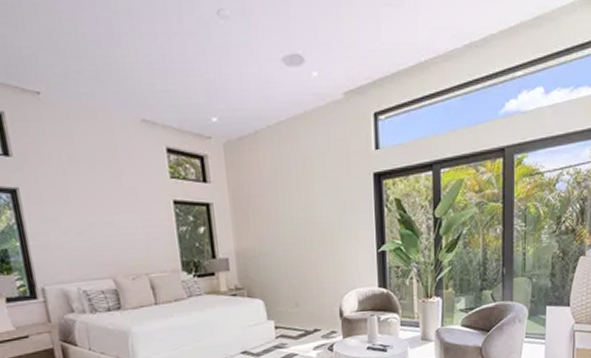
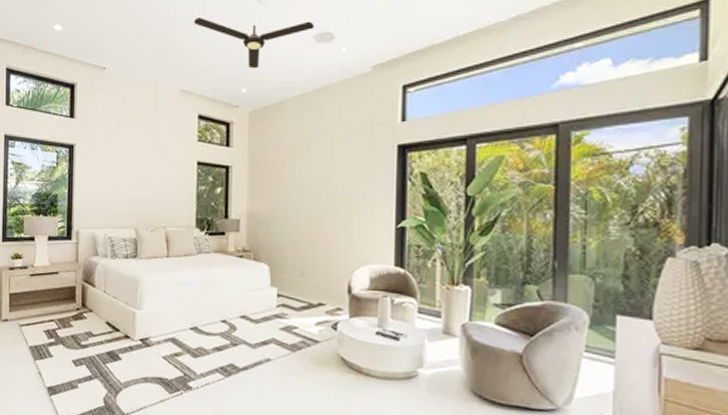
ceiling fan: none [144,32,283,95] -> present [194,18,315,69]

